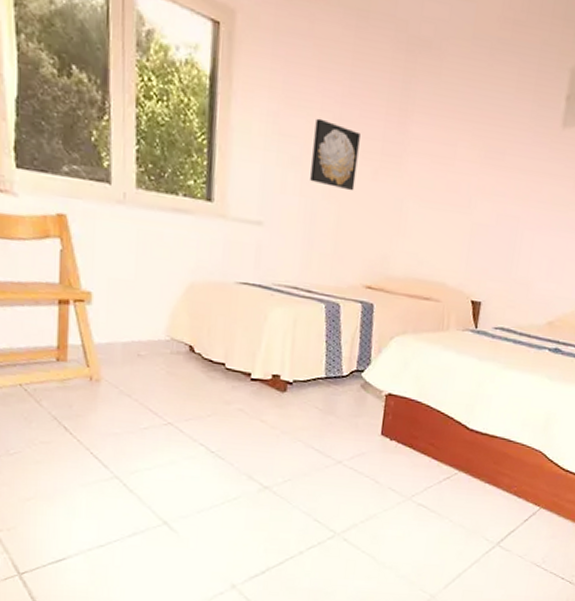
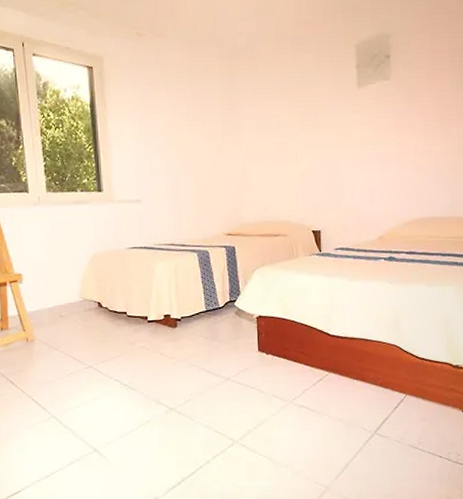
wall art: present [310,118,360,191] -> none [170,117,206,165]

